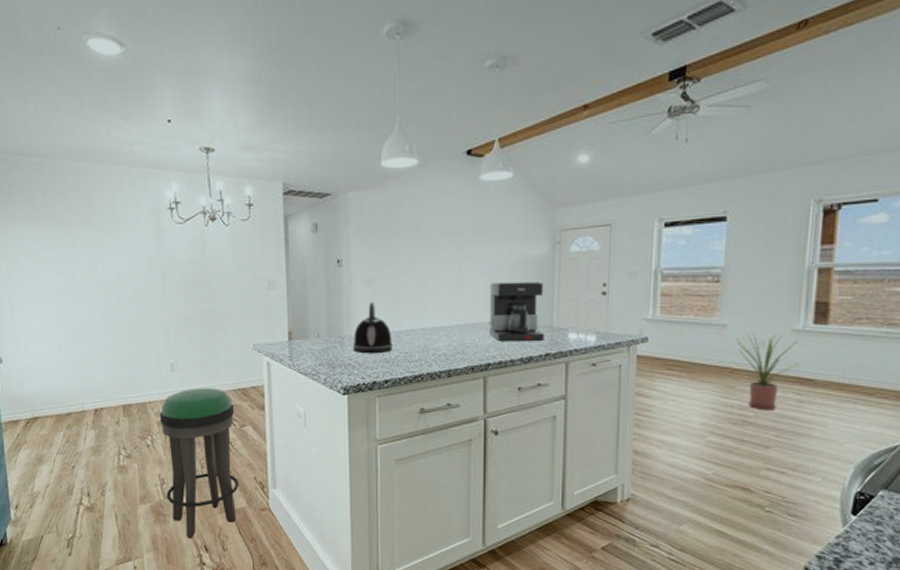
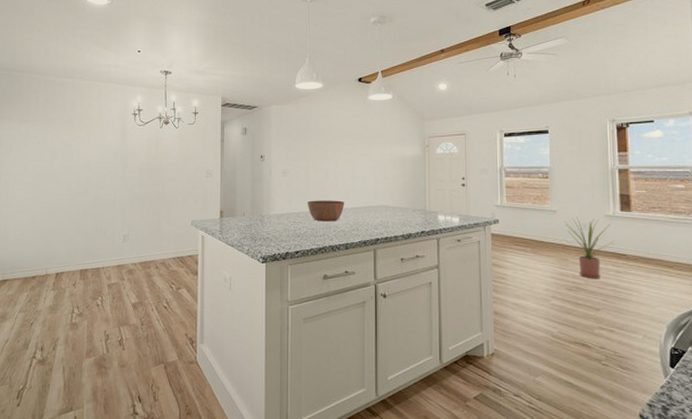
bar stool: present [159,388,239,539] -> none [109,256,173,390]
kettle: present [352,302,393,353] -> none [270,188,302,229]
bowl: none [398,316,447,343] -> present [307,200,345,222]
coffee maker: present [490,281,545,341] -> none [377,175,420,221]

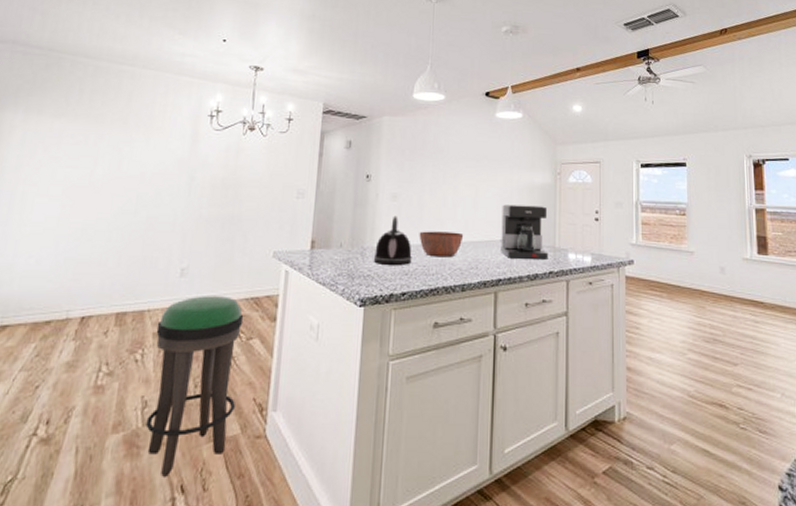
bar stool: none [109,256,173,390] -> present [145,296,244,477]
kettle: none [270,188,302,229] -> present [373,215,412,265]
coffee maker: none [377,175,420,221] -> present [501,204,549,259]
house plant: present [565,217,614,279] -> none [702,259,752,330]

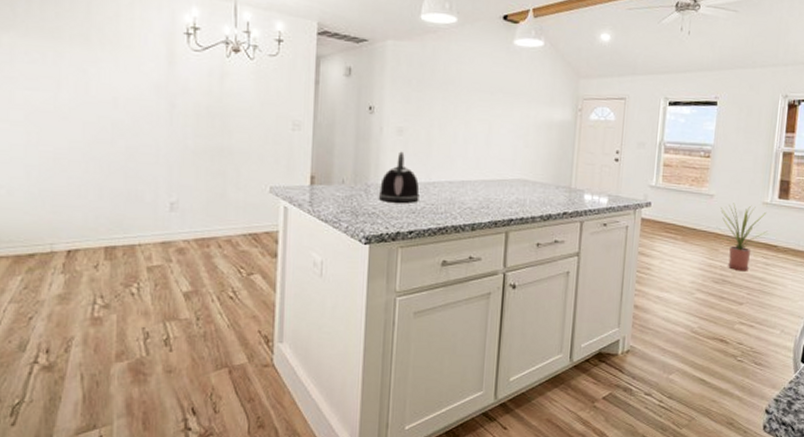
bar stool: present [145,296,244,477] -> none [150,231,243,401]
bowl: present [419,231,464,258] -> none [427,168,475,196]
coffee maker: present [501,204,549,259] -> none [514,142,565,200]
house plant: none [702,259,752,330] -> present [720,203,768,272]

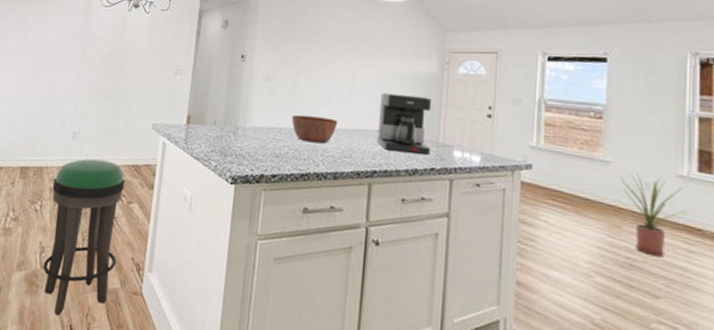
bar stool: none [150,231,243,401] -> present [43,159,126,316]
kettle: present [378,151,420,203] -> none [245,97,284,147]
bowl: none [427,168,475,196] -> present [291,114,338,143]
coffee maker: none [514,142,565,200] -> present [377,93,432,155]

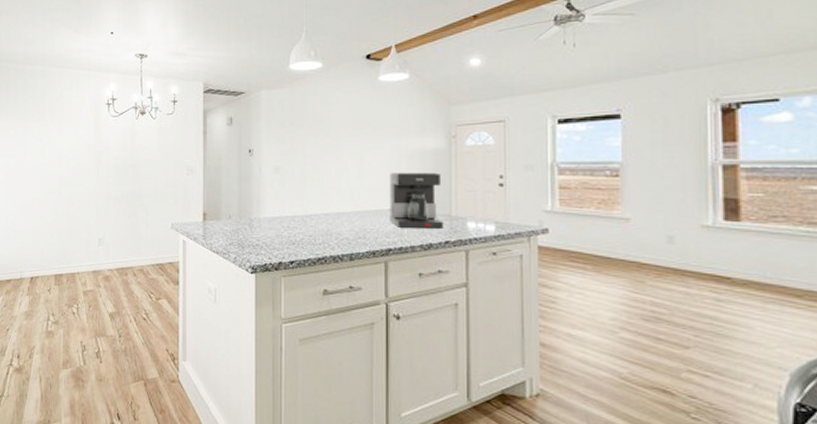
bar stool: present [43,159,126,316] -> none [85,262,152,406]
bowl: present [291,114,338,143] -> none [303,202,349,228]
house plant: present [620,172,686,257] -> none [641,227,713,309]

